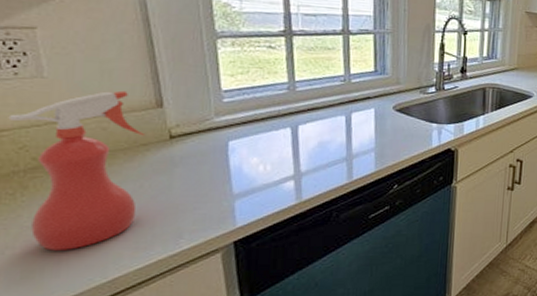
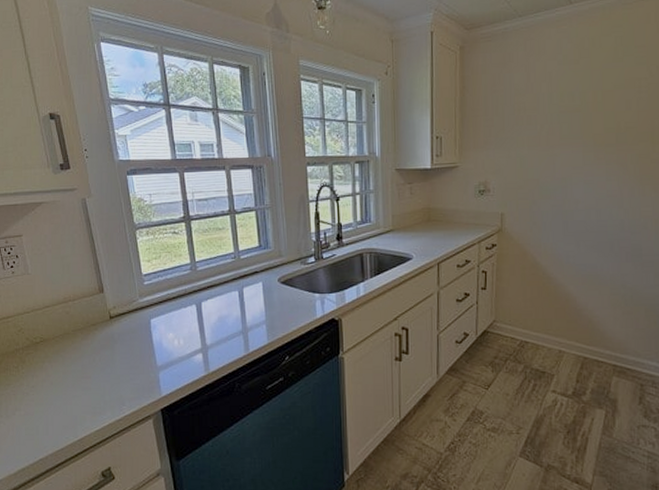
spray bottle: present [8,90,146,251] -> none [11,280,94,413]

